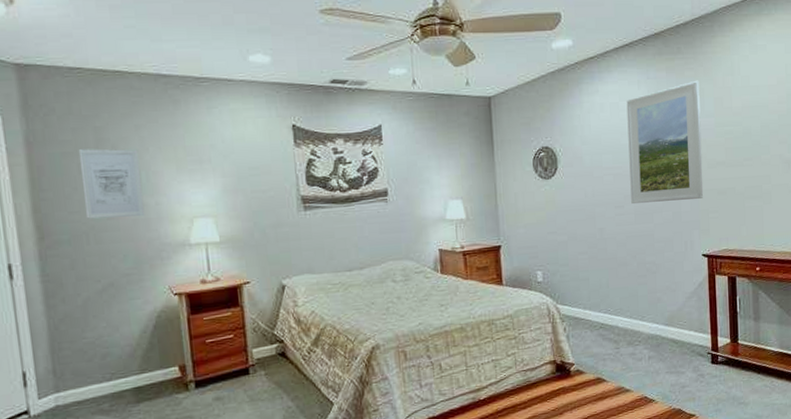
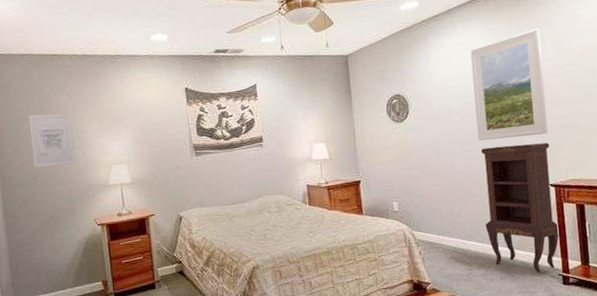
cabinet: none [633,208,711,352] -> present [480,142,560,274]

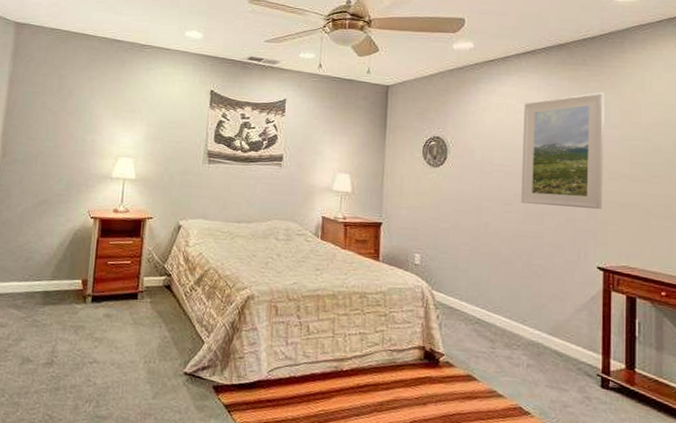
wall art: present [28,113,76,168] -> none [38,90,88,150]
cabinet: present [480,142,560,274] -> none [517,212,604,369]

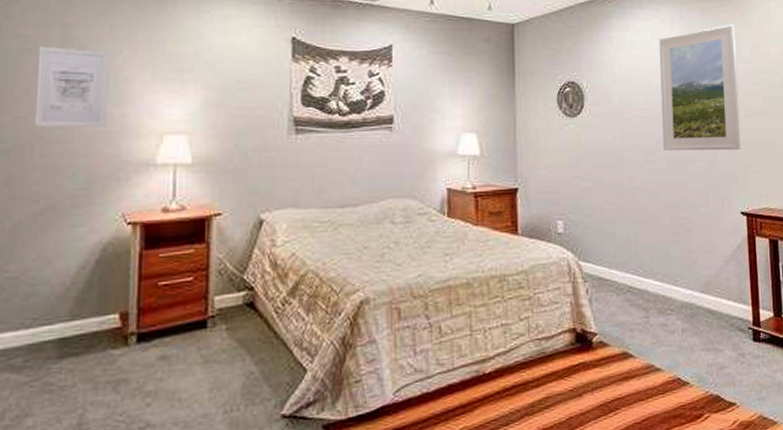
wall art: none [38,90,88,150] -> present [34,46,110,129]

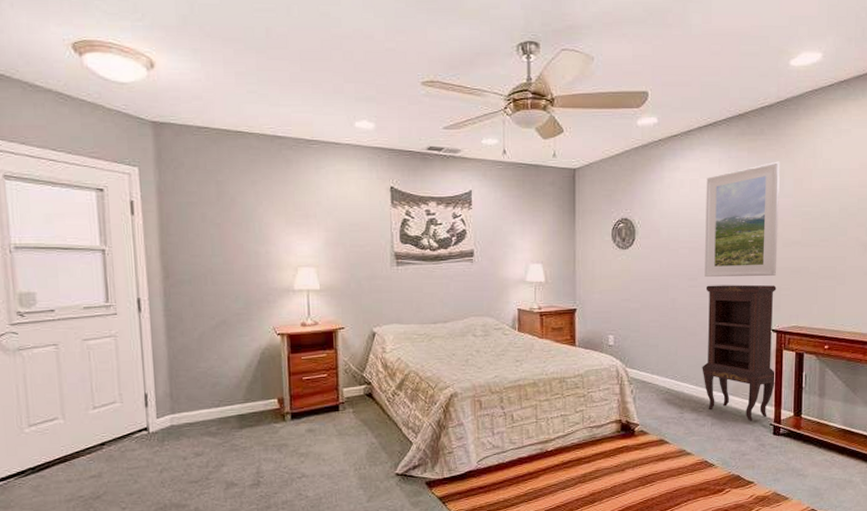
wall art: present [34,46,110,129] -> none [202,200,256,263]
cabinet: none [665,159,751,326] -> present [702,284,777,422]

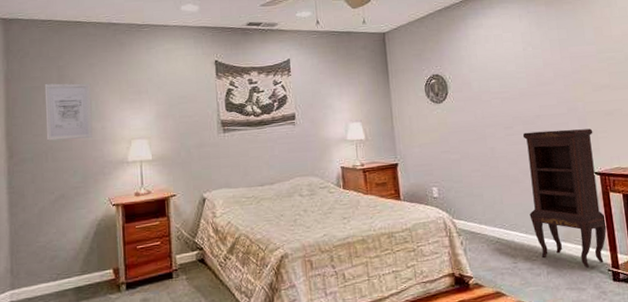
wall art: none [202,200,256,263] -> present [44,83,93,141]
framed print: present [705,161,780,277] -> none [509,12,591,125]

